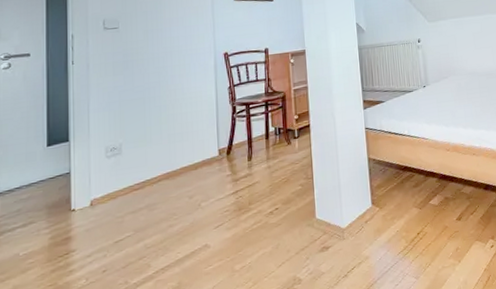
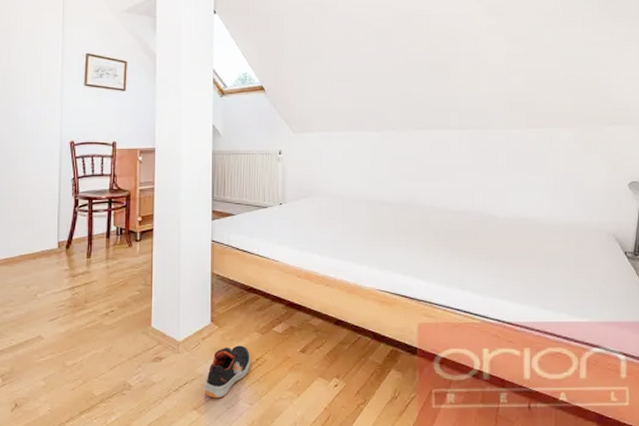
shoe: none [372,222,413,278] -> present [204,345,251,399]

